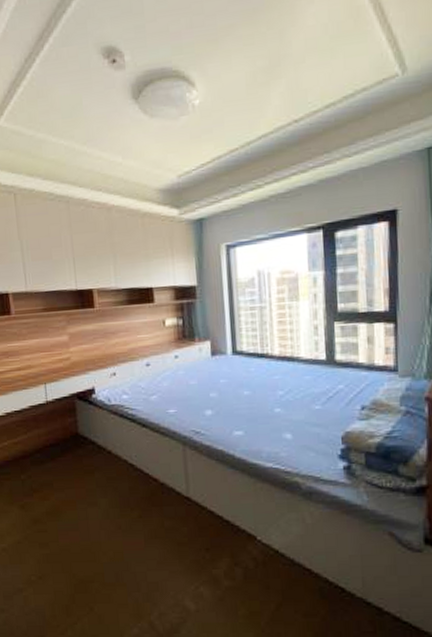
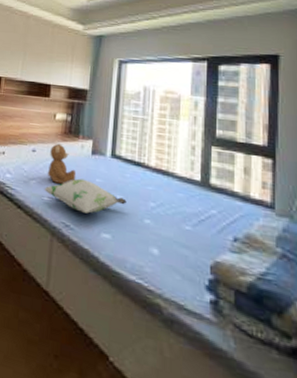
teddy bear: none [166,351,199,393] -> present [48,143,77,184]
decorative pillow: none [166,383,255,417] -> present [44,178,127,214]

